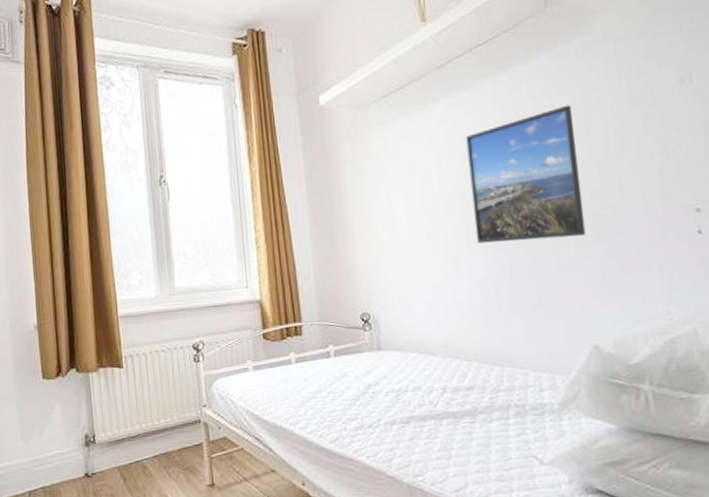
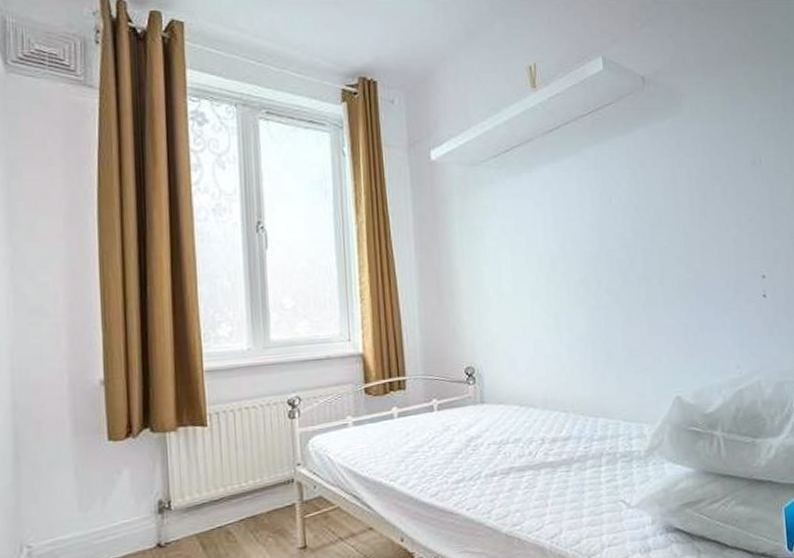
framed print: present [466,105,586,244] -> none [570,177,673,301]

